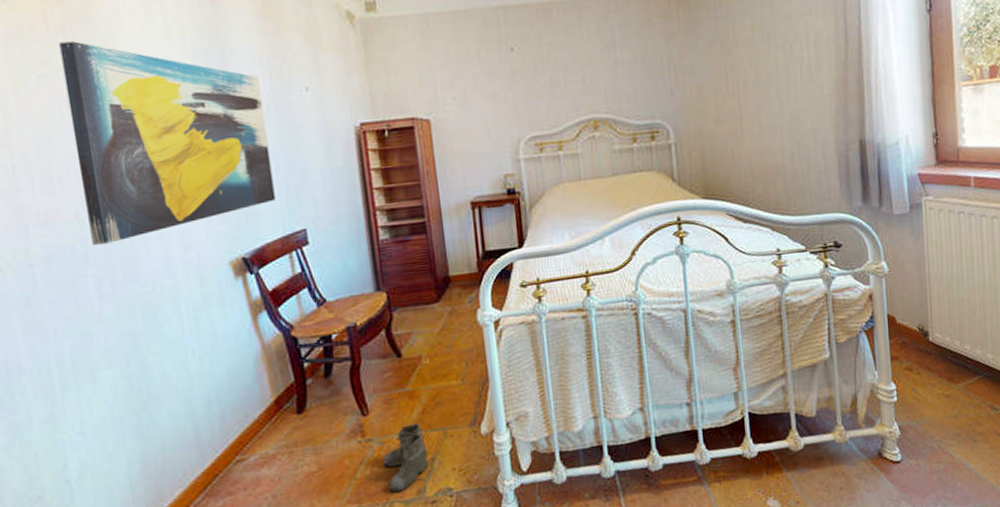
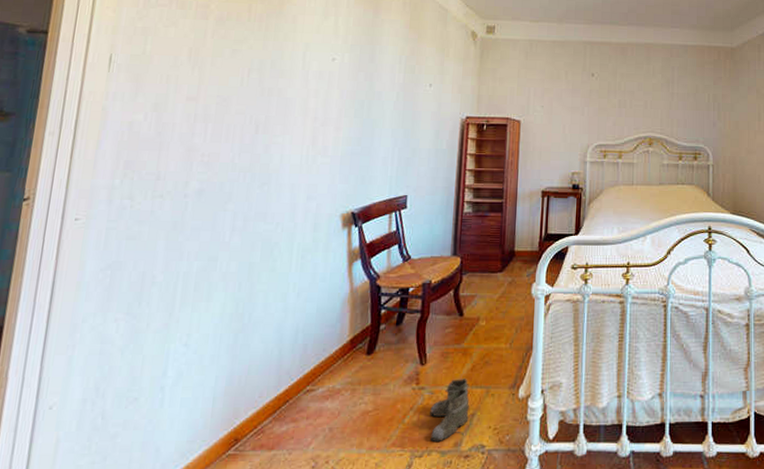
wall art: present [59,41,276,245] -> none [238,28,396,186]

